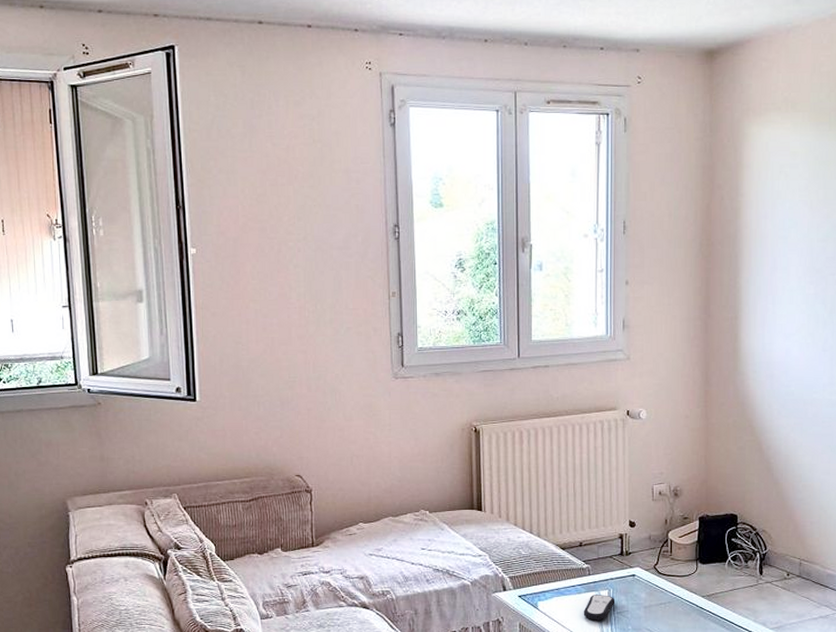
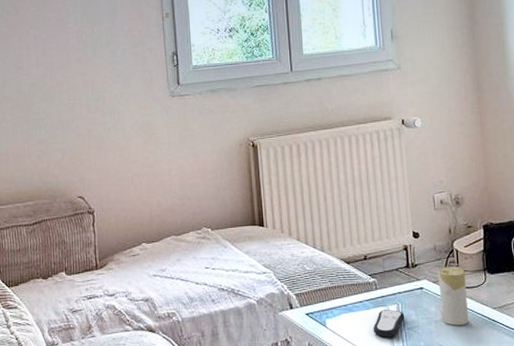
candle: none [650,555,677,612] -> present [437,266,469,326]

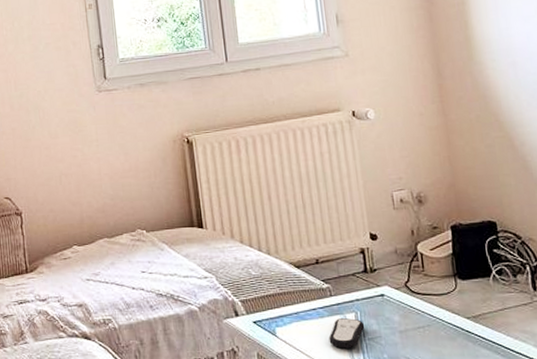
candle: present [437,266,469,326] -> none [400,271,439,337]

